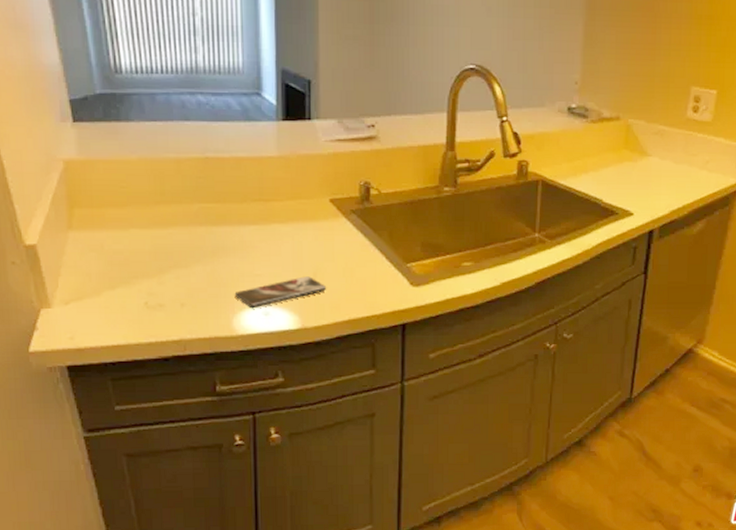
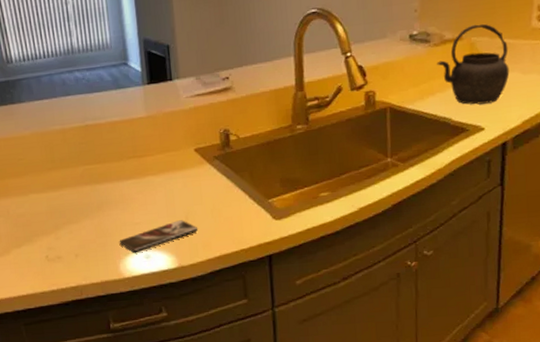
kettle: none [593,106,663,189] -> present [437,23,510,105]

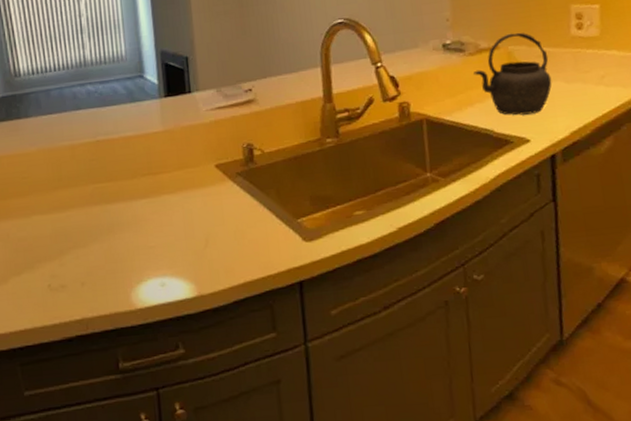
smartphone: present [119,220,199,254] -> none [131,243,220,281]

